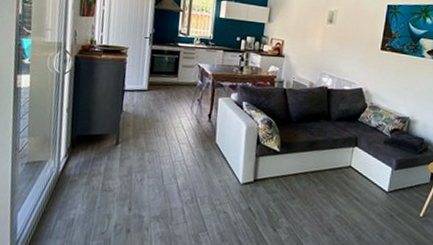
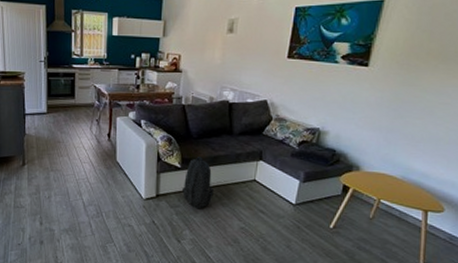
backpack: none [279,141,311,196] -> present [181,157,214,209]

